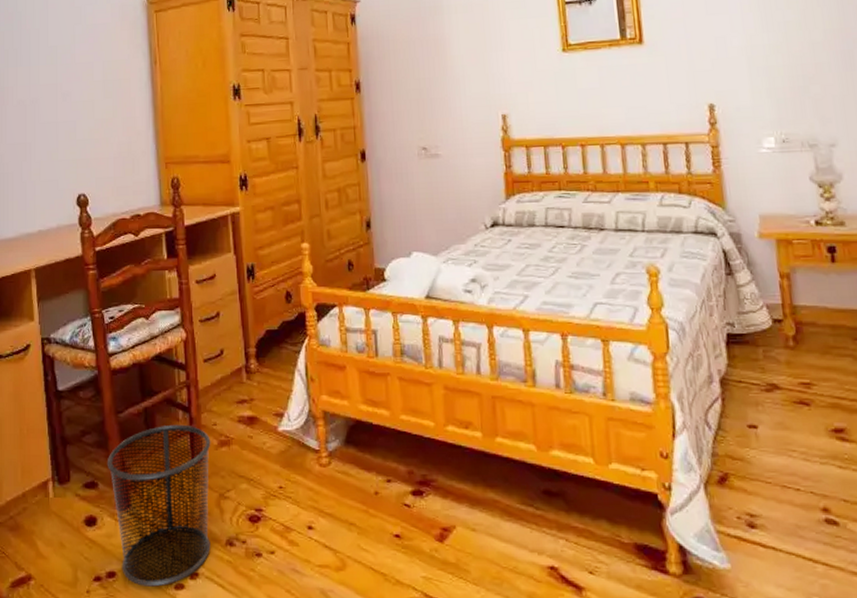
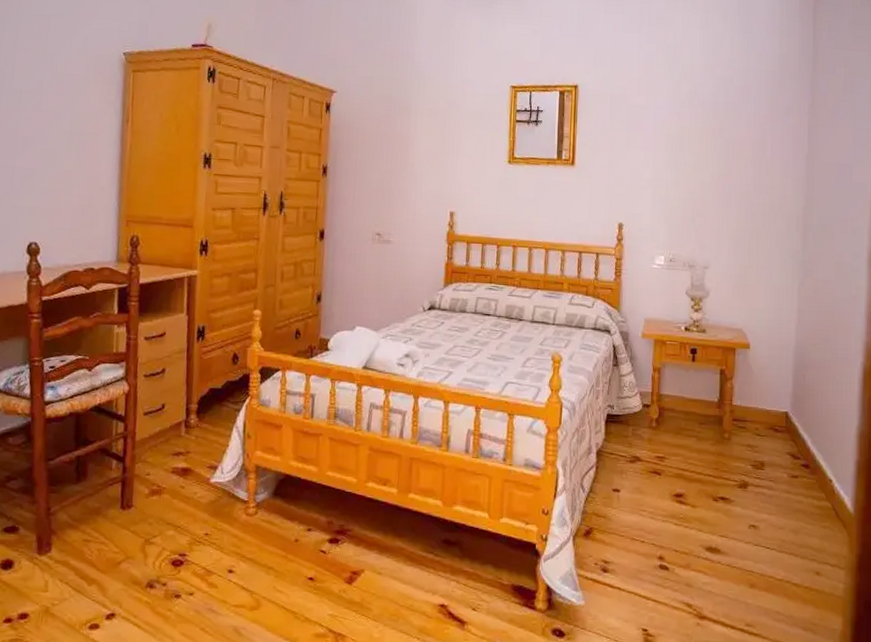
waste bin: present [106,424,211,587] -> none [30,473,143,627]

